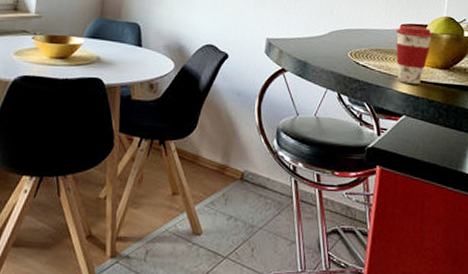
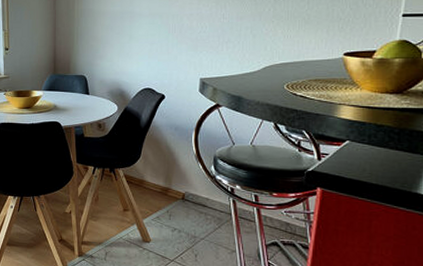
coffee cup: present [395,24,433,84] -> none [337,52,383,110]

